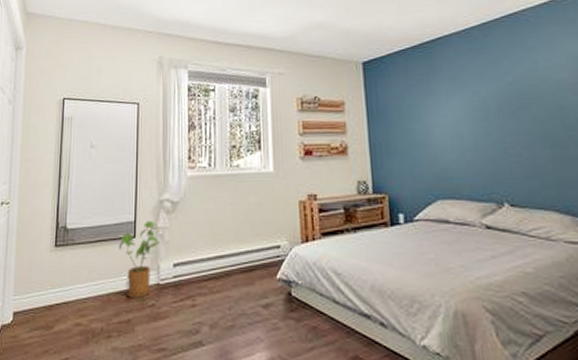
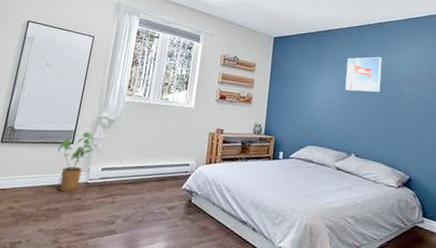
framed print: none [471,61,530,116] -> present [345,57,382,92]

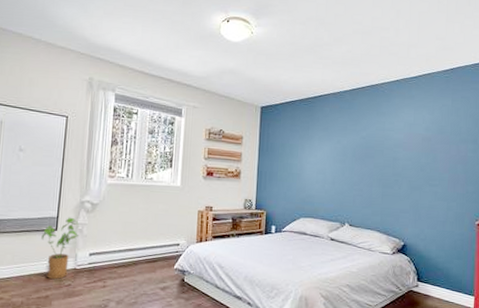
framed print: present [345,57,382,92] -> none [337,122,376,160]

